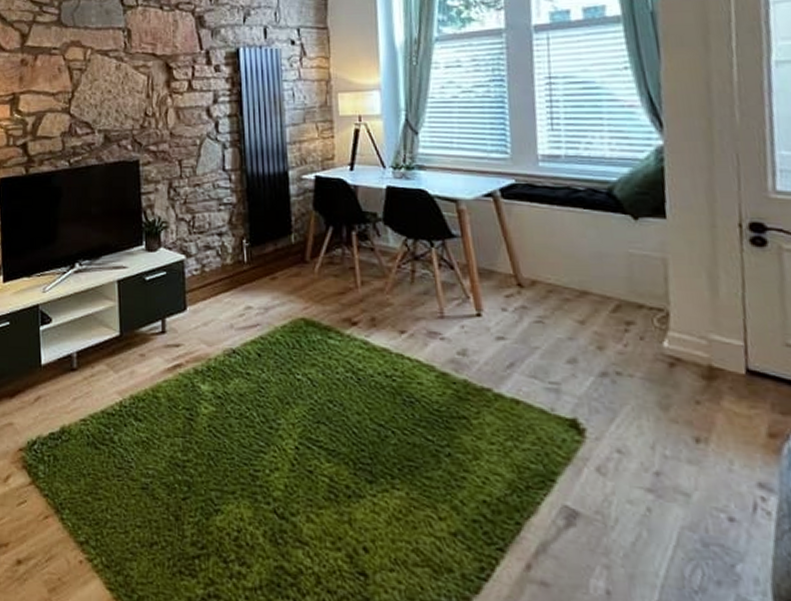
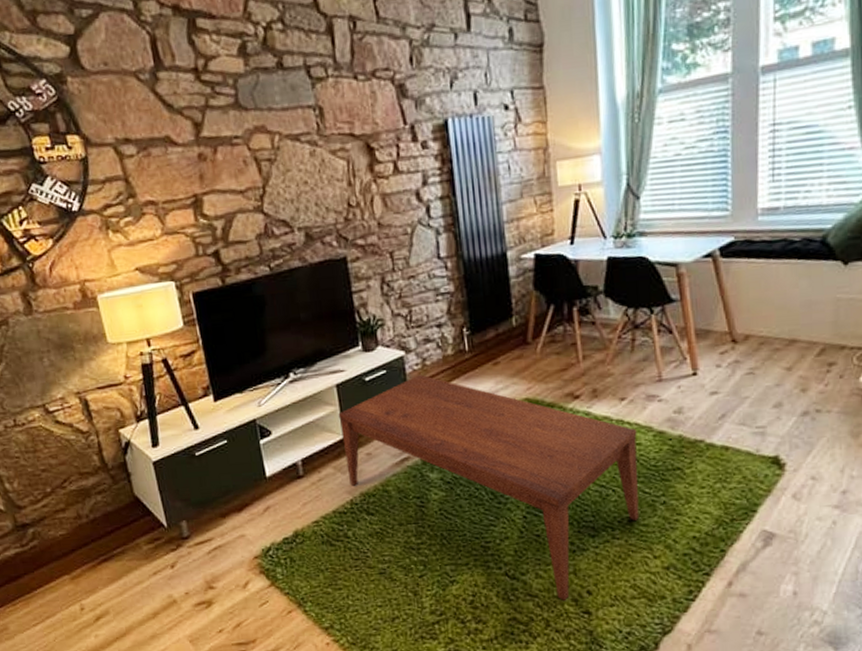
coffee table: none [117,280,422,555] -> present [338,374,640,600]

